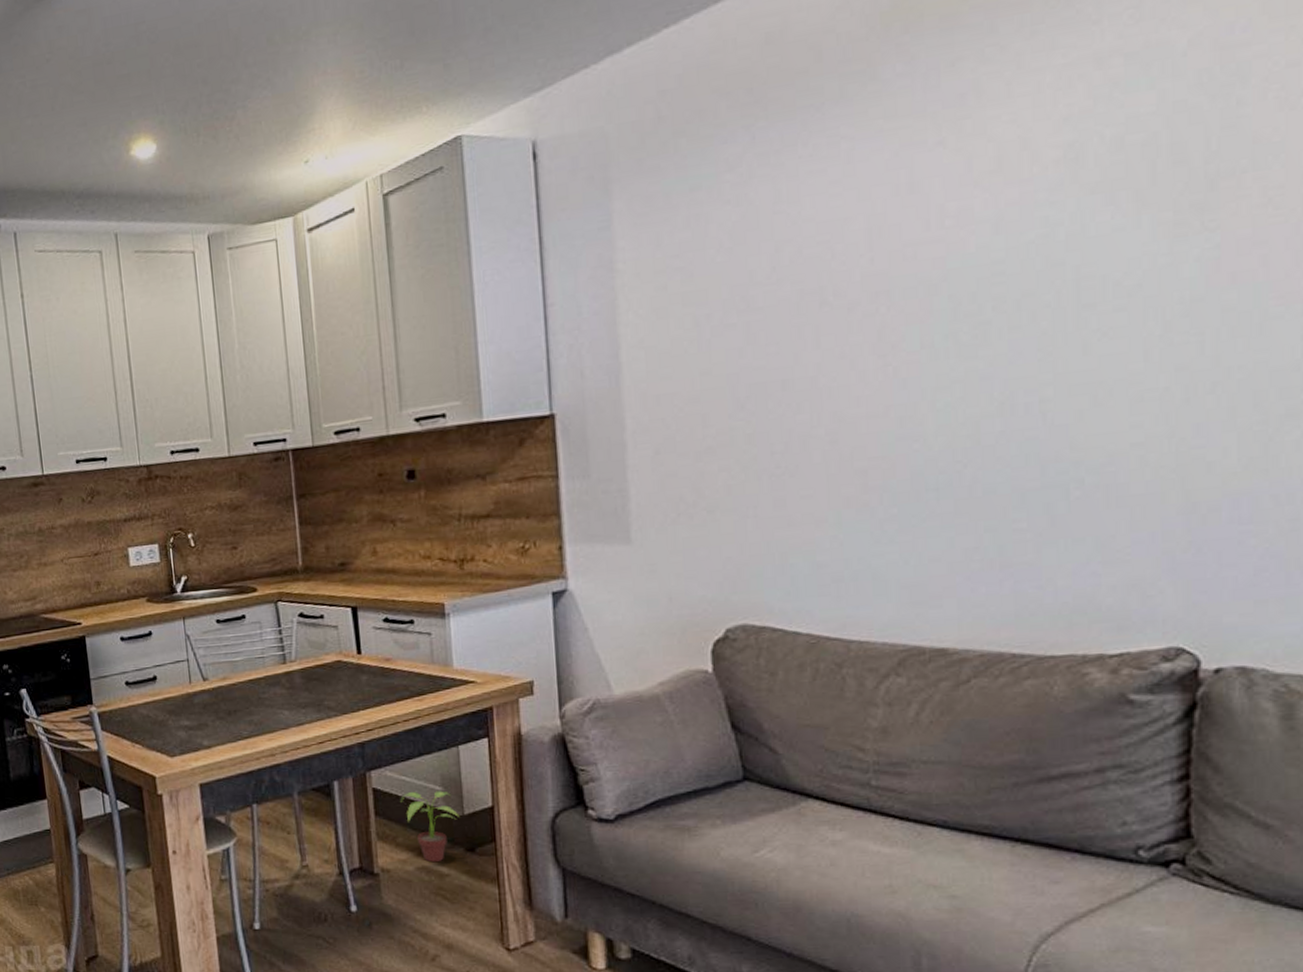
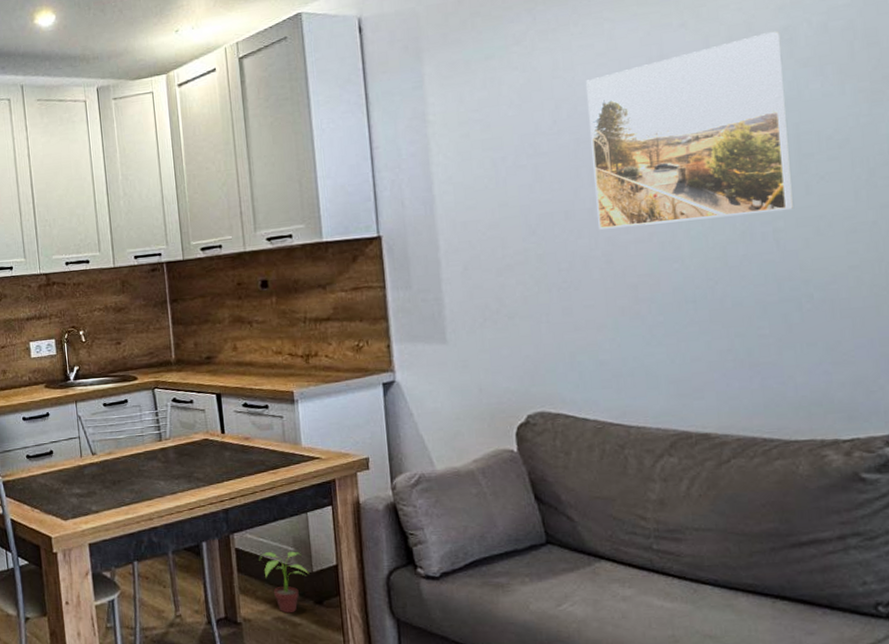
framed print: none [815,148,1066,403] -> present [586,31,793,230]

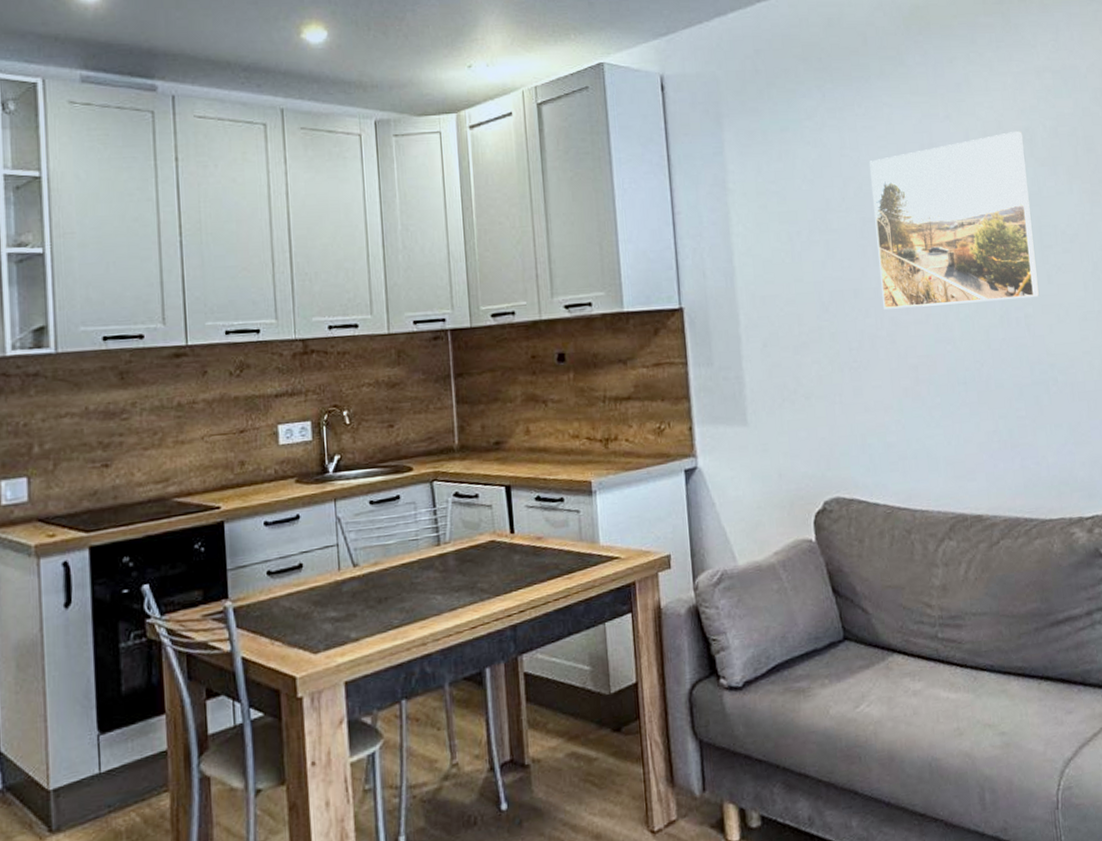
potted plant: present [259,551,308,614] -> none [550,670,605,747]

